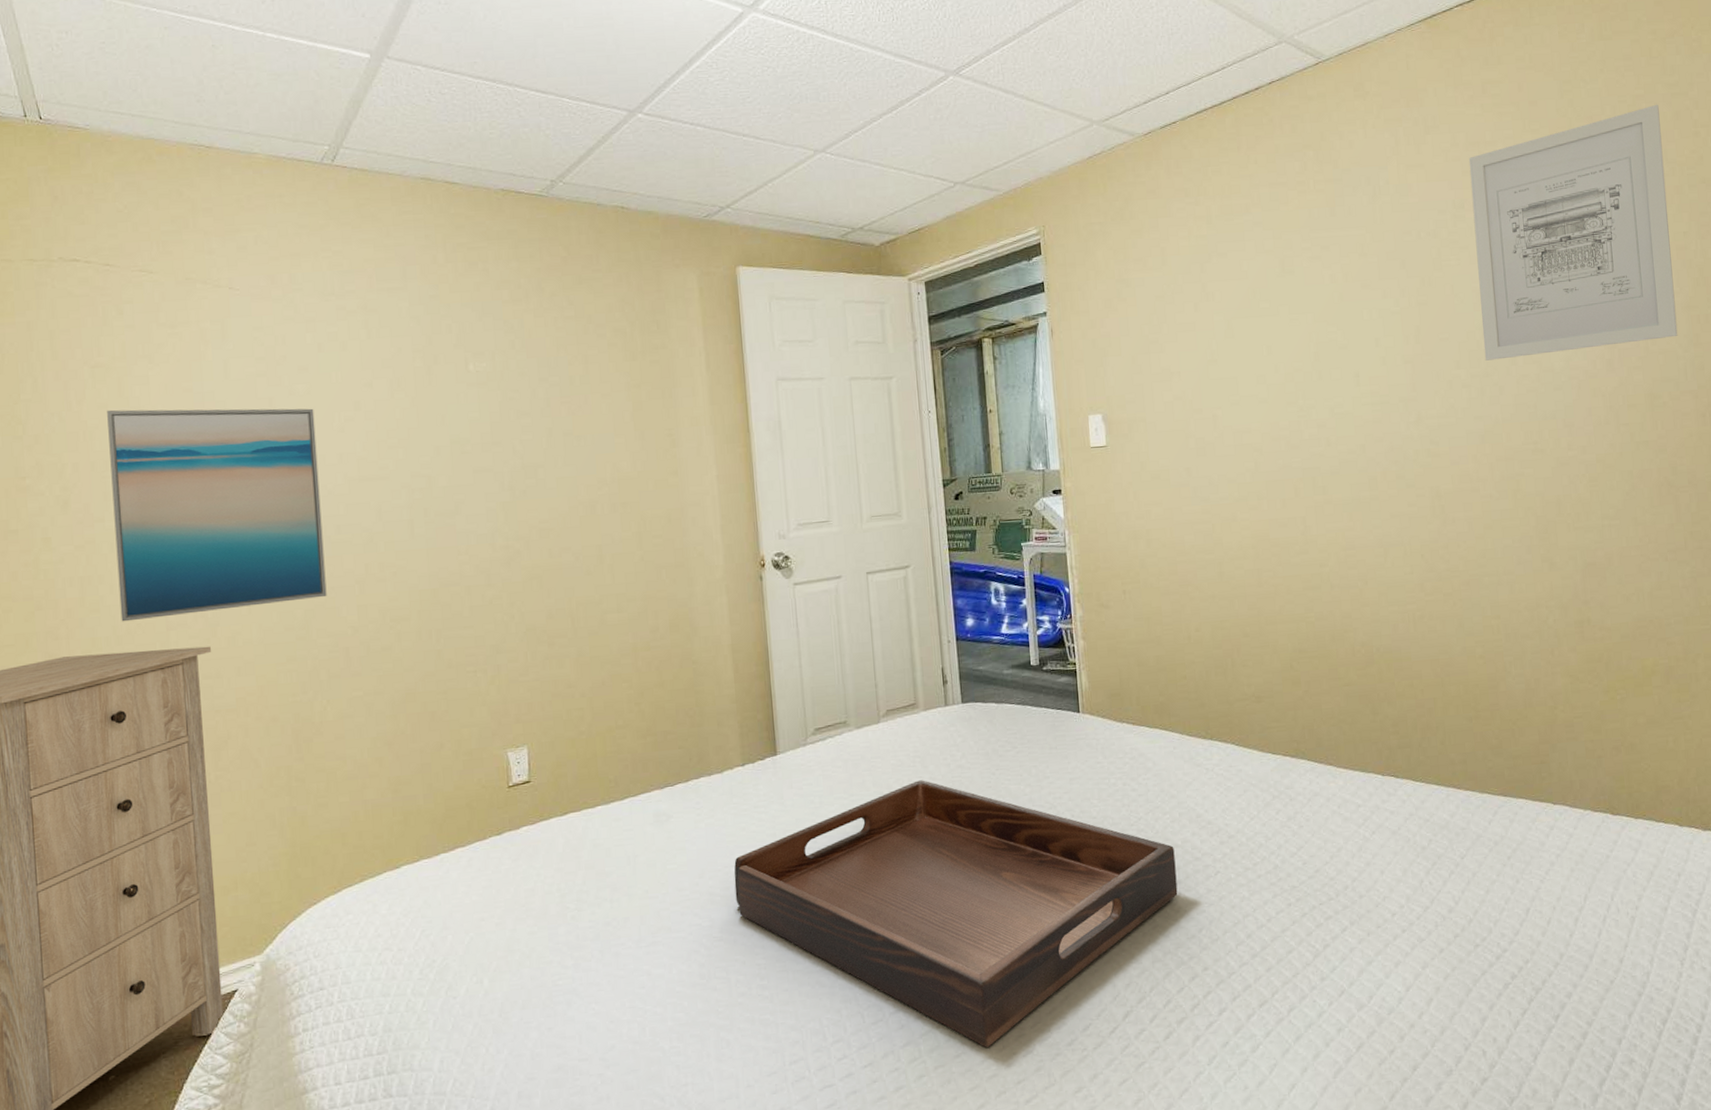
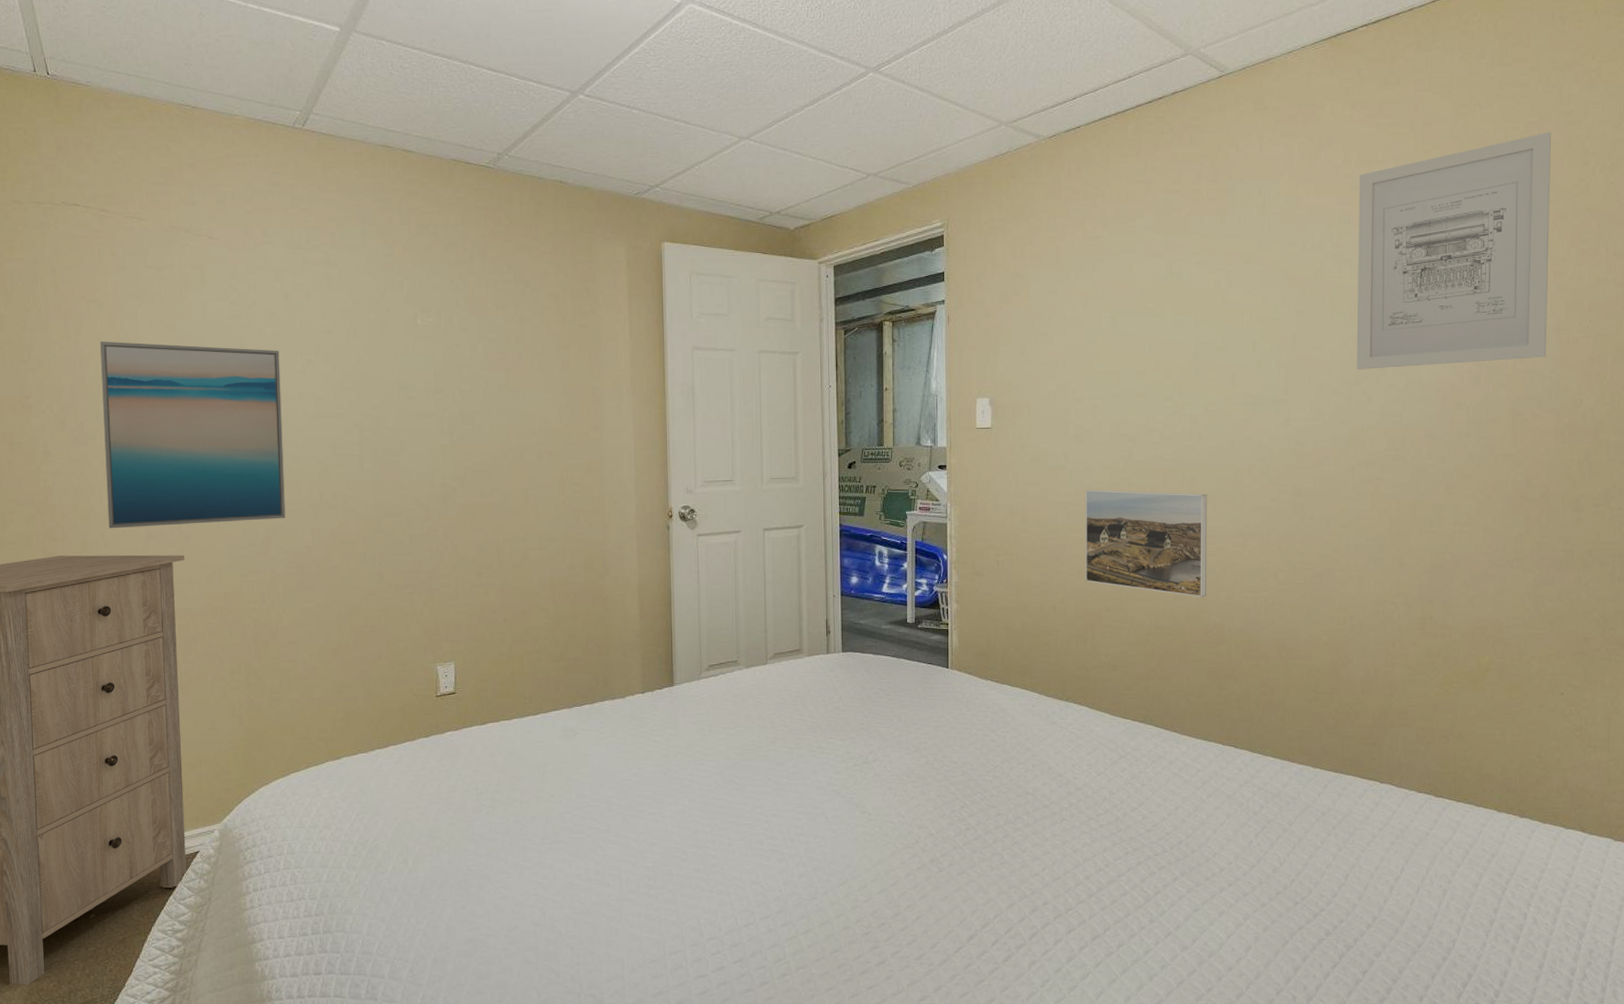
serving tray: present [734,780,1178,1047] -> none [630,718,1026,955]
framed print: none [1212,502,1350,616] -> present [1085,489,1208,598]

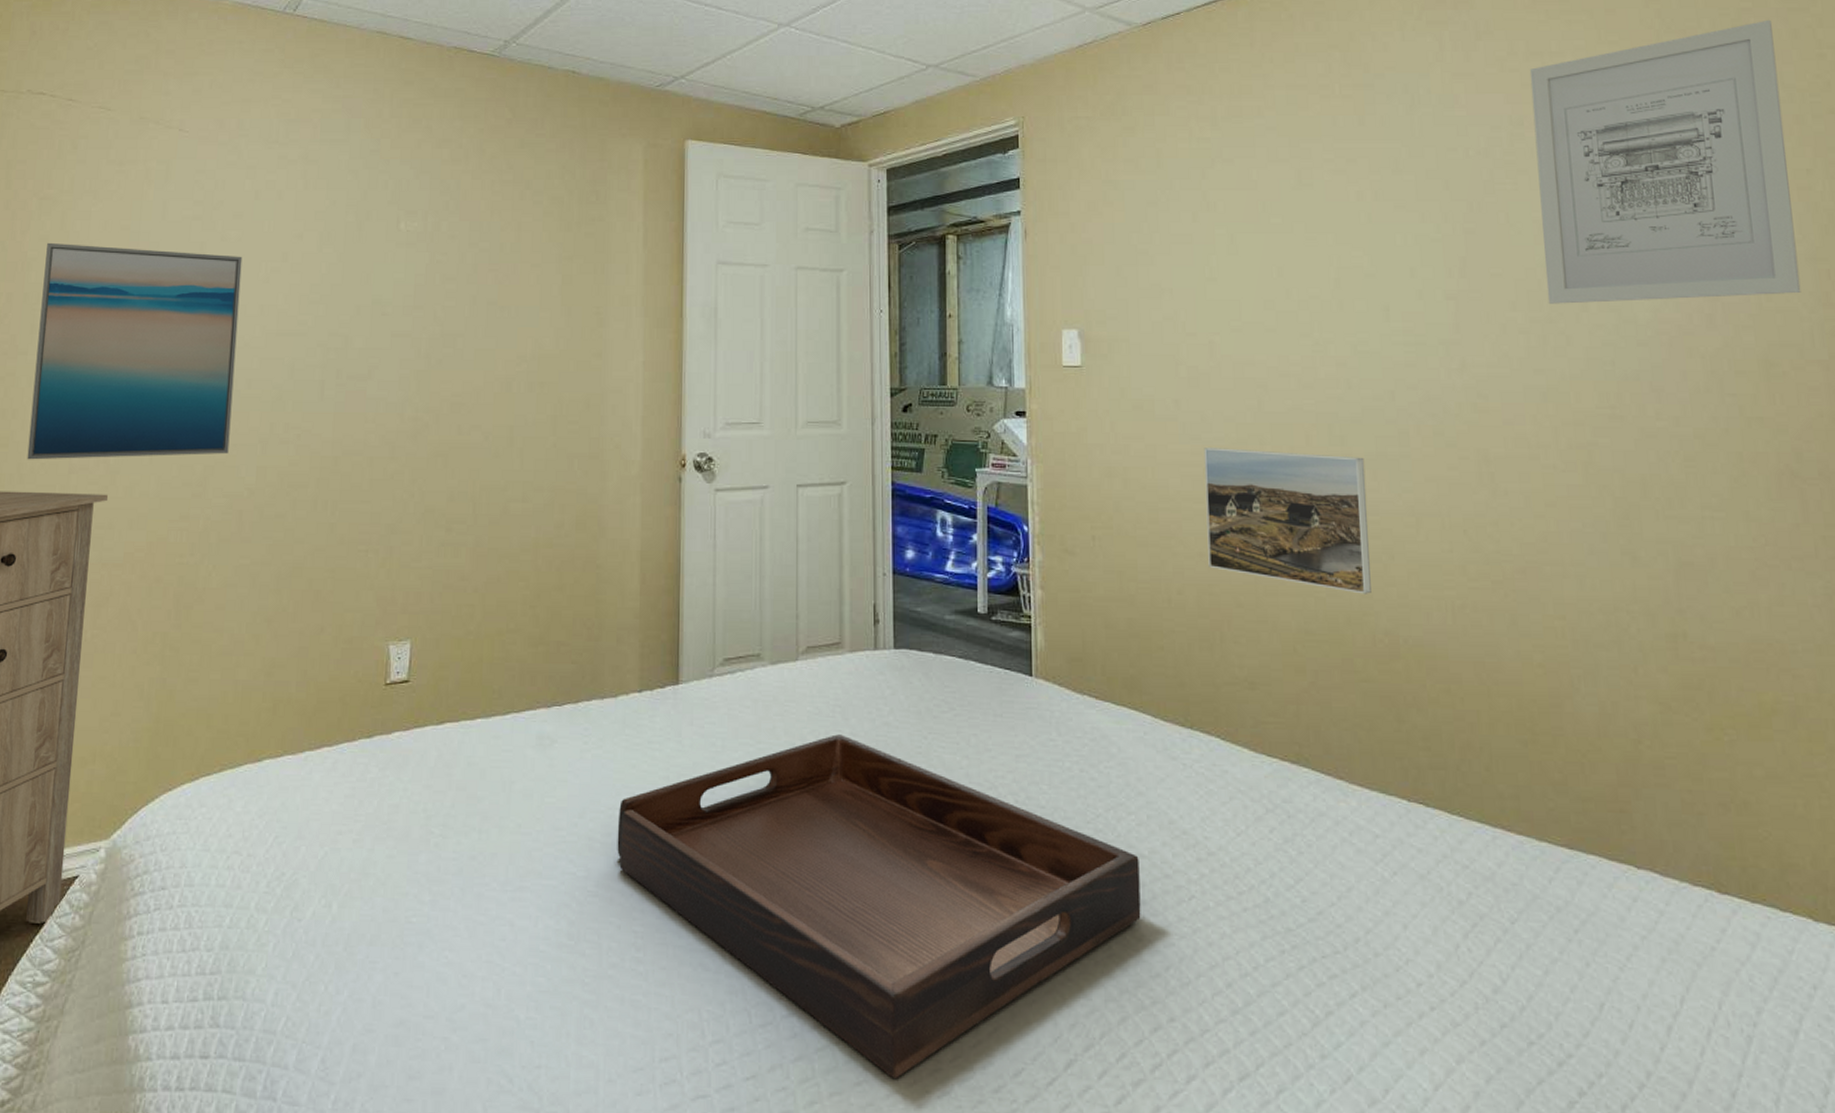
serving tray: none [630,718,1026,955] -> present [617,734,1141,1078]

